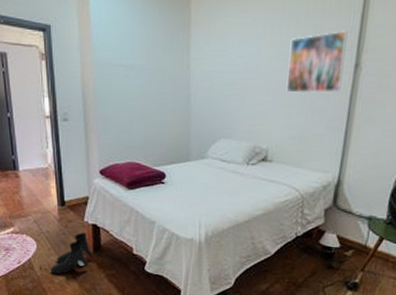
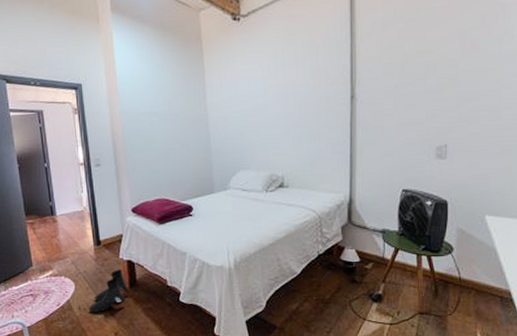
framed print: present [286,30,348,94] -> none [293,69,341,125]

